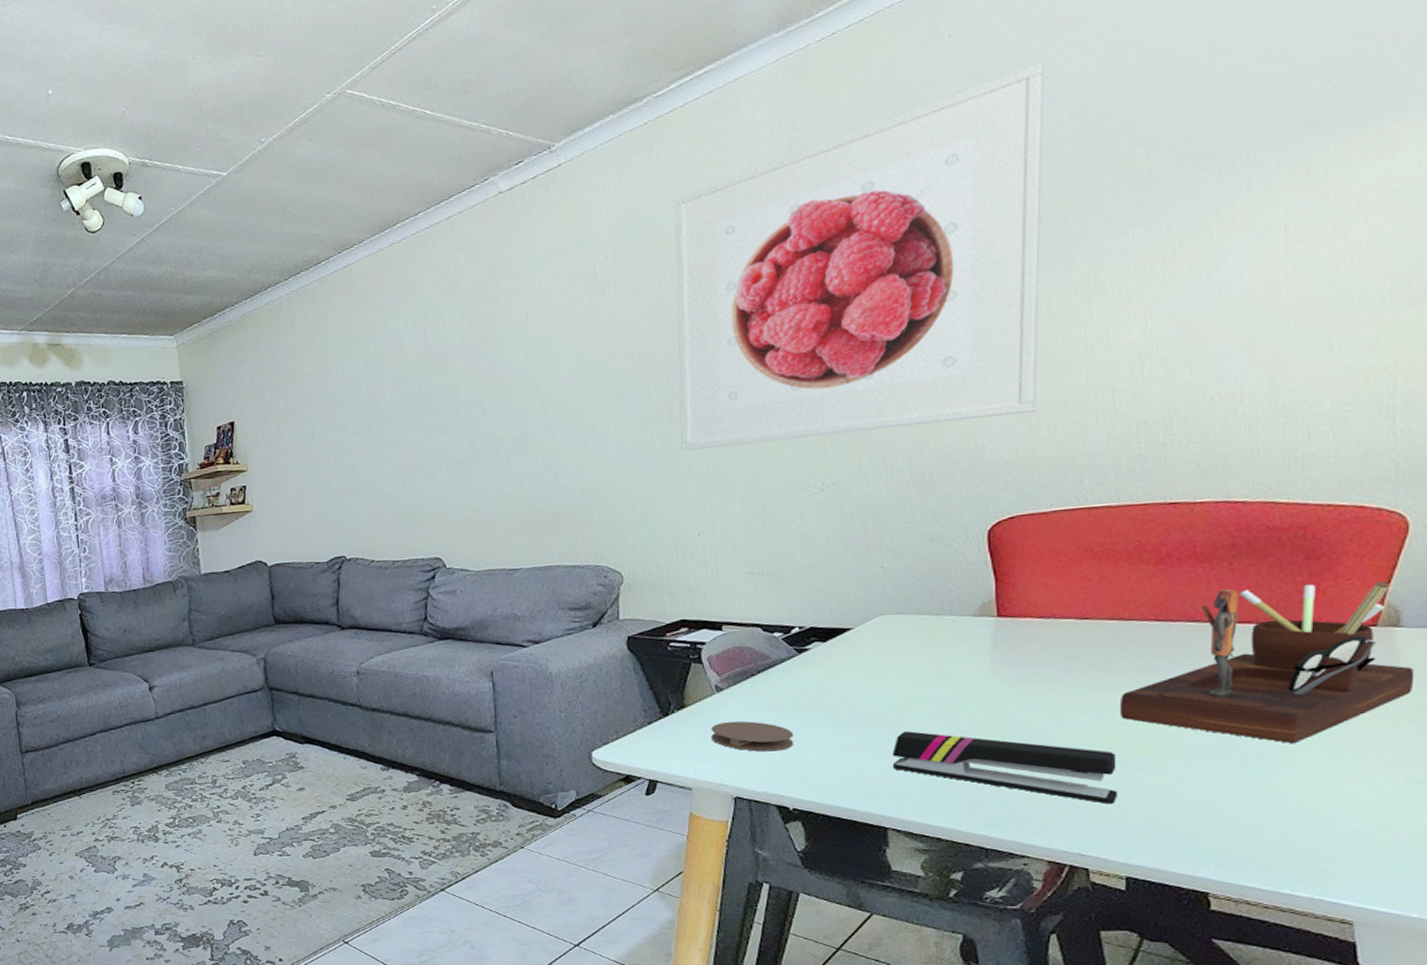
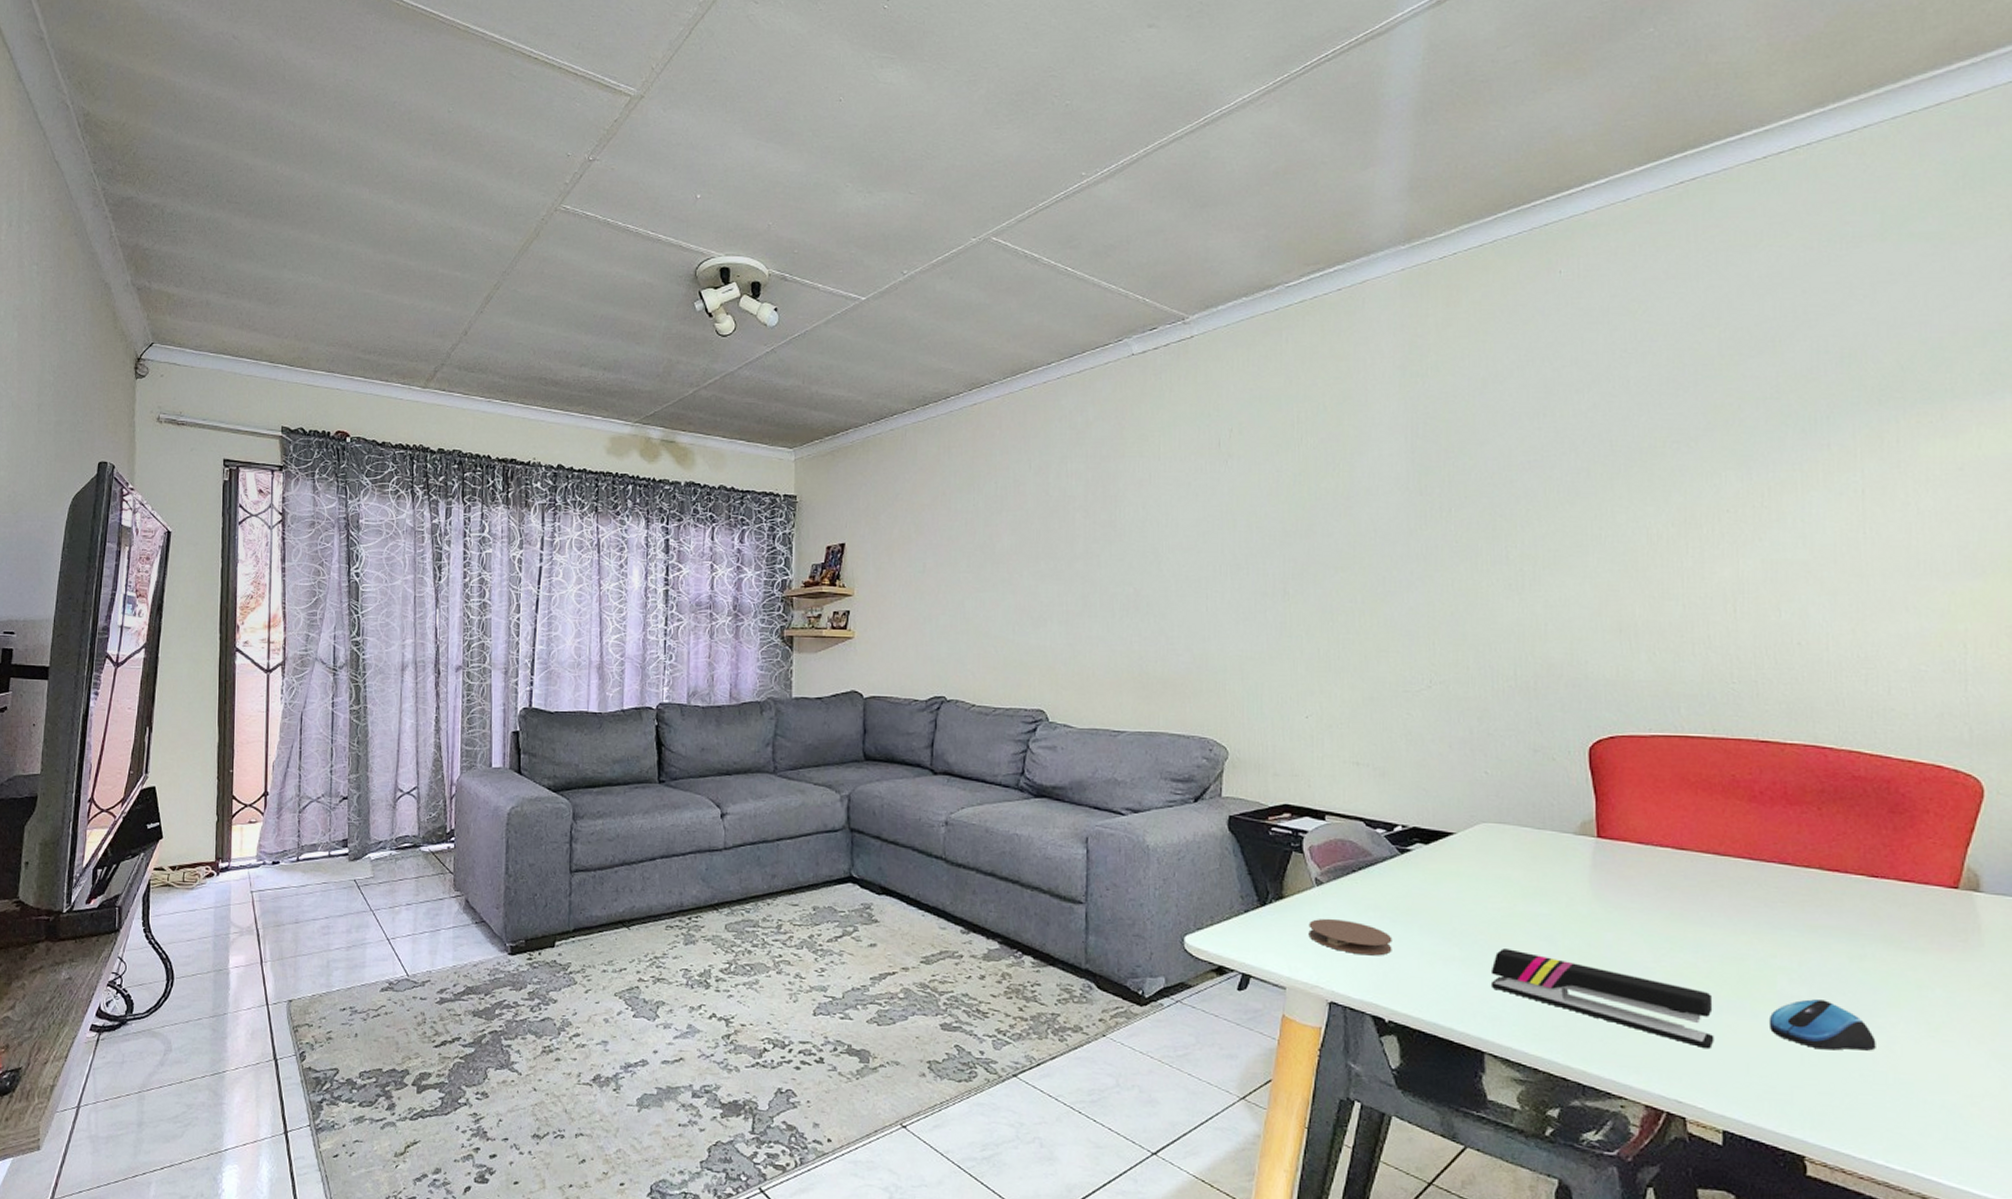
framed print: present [675,62,1044,451] -> none [1294,307,1645,635]
desk organizer: present [1119,581,1415,744] -> none [1715,833,1996,1003]
computer mouse: none [1173,747,1285,794] -> present [1768,999,1876,1051]

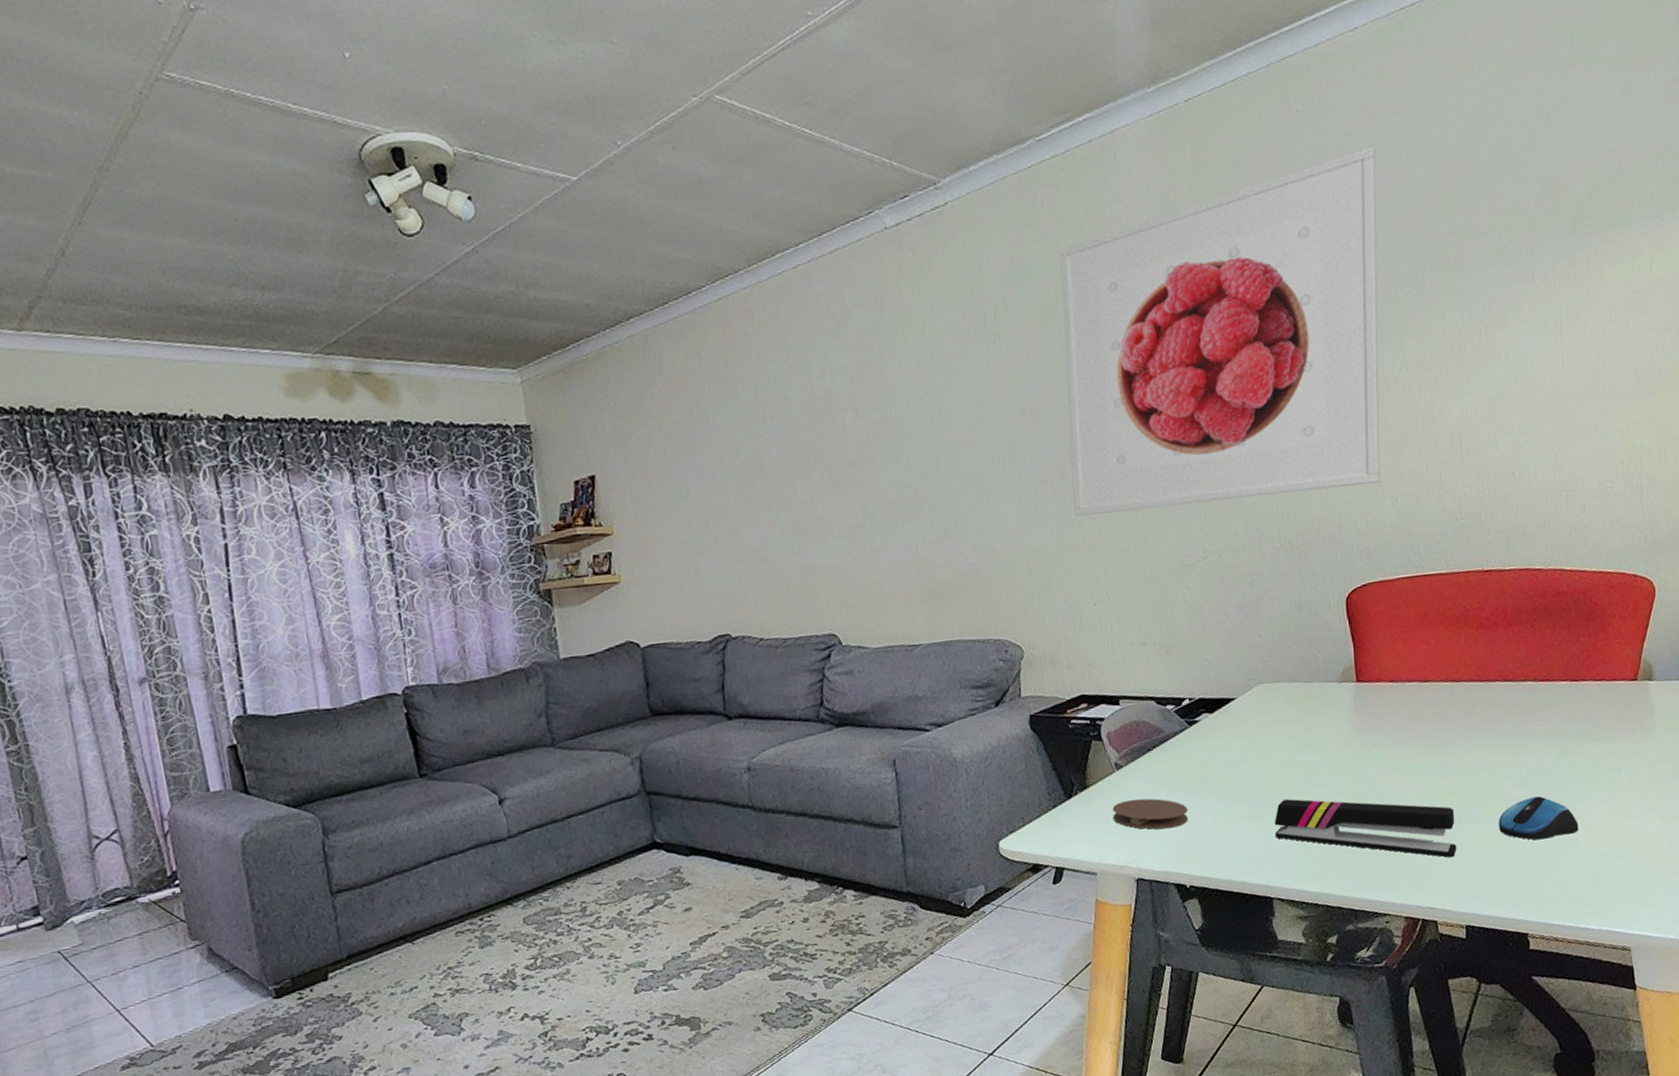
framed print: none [1294,307,1645,635] -> present [1060,146,1381,516]

